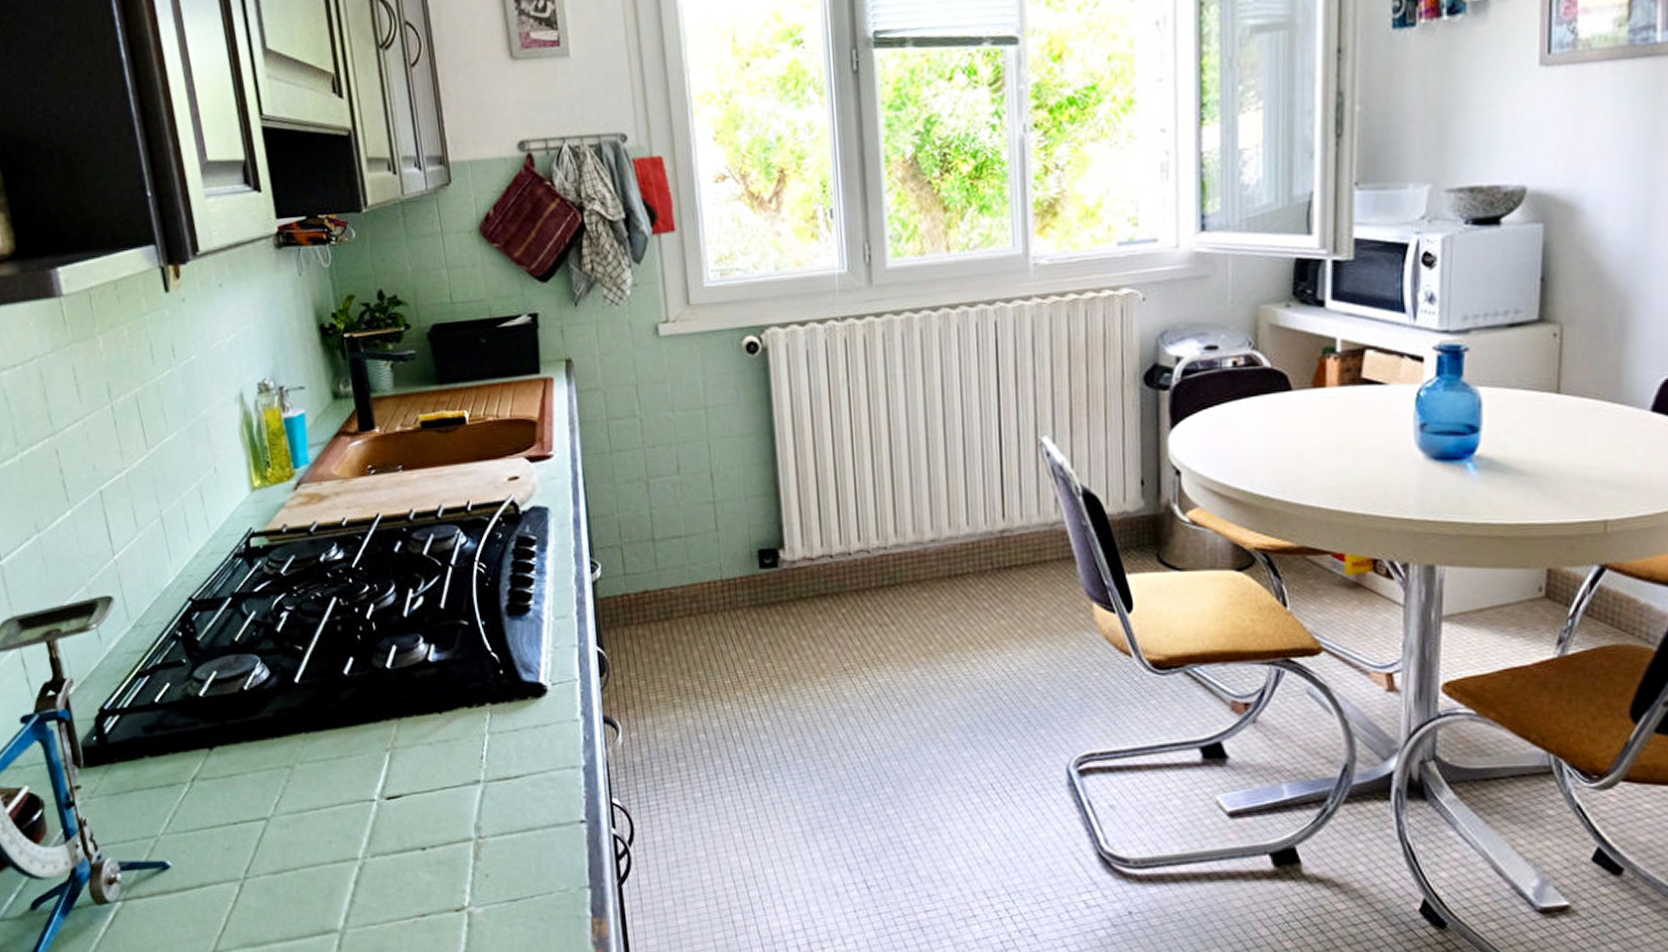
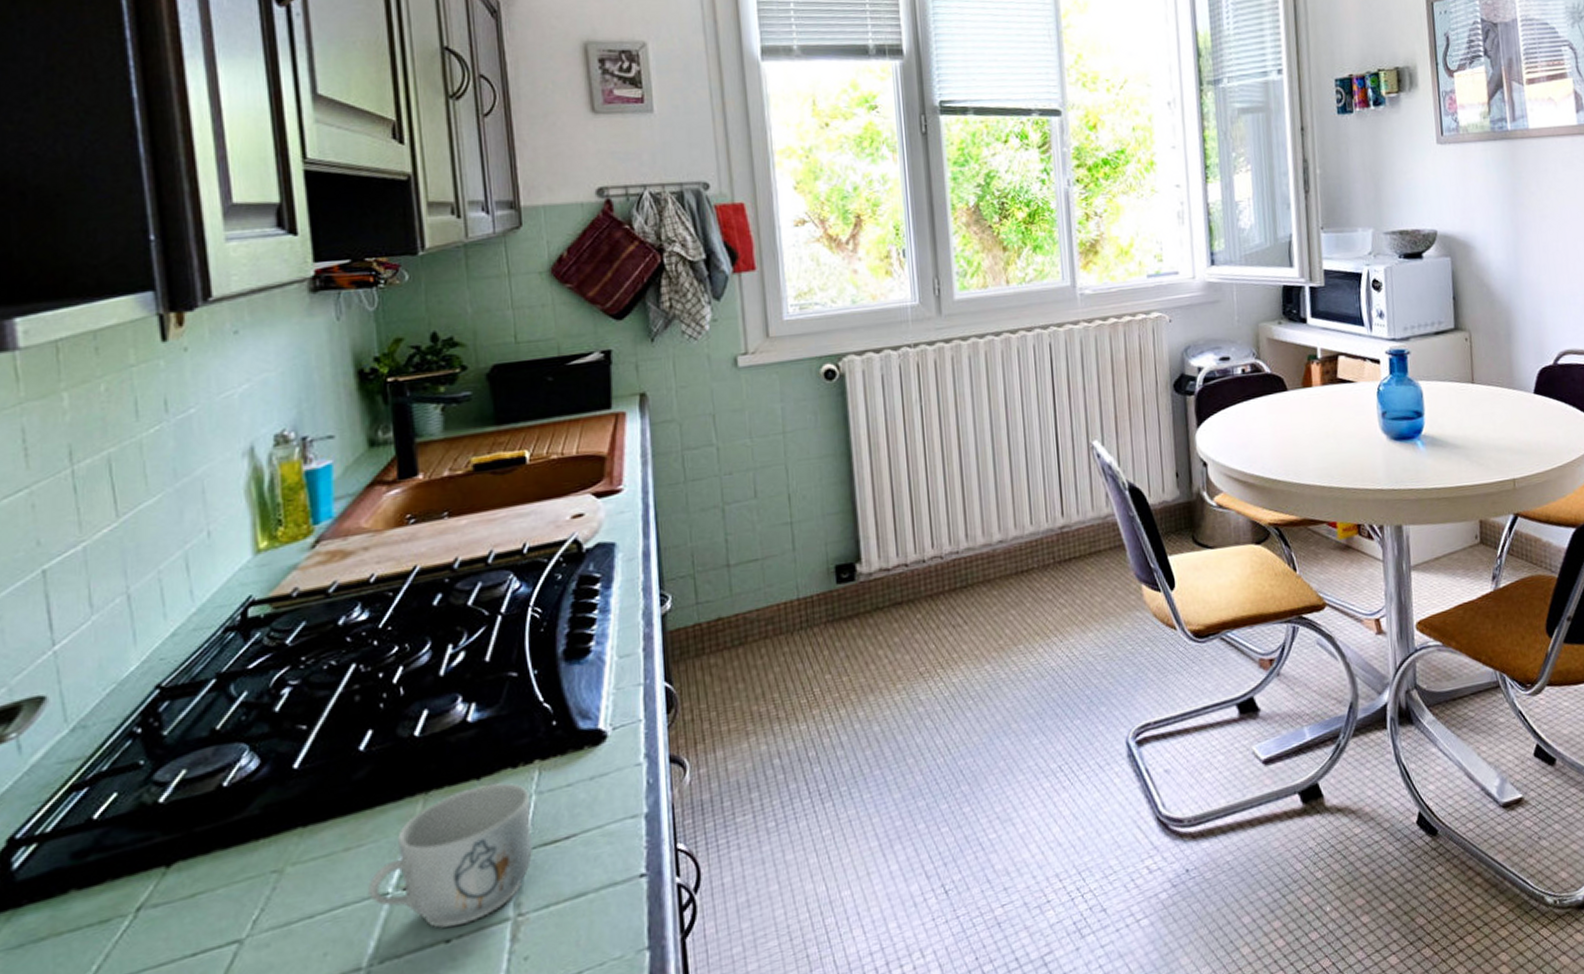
mug: none [359,718,488,837] -> present [368,783,533,928]

